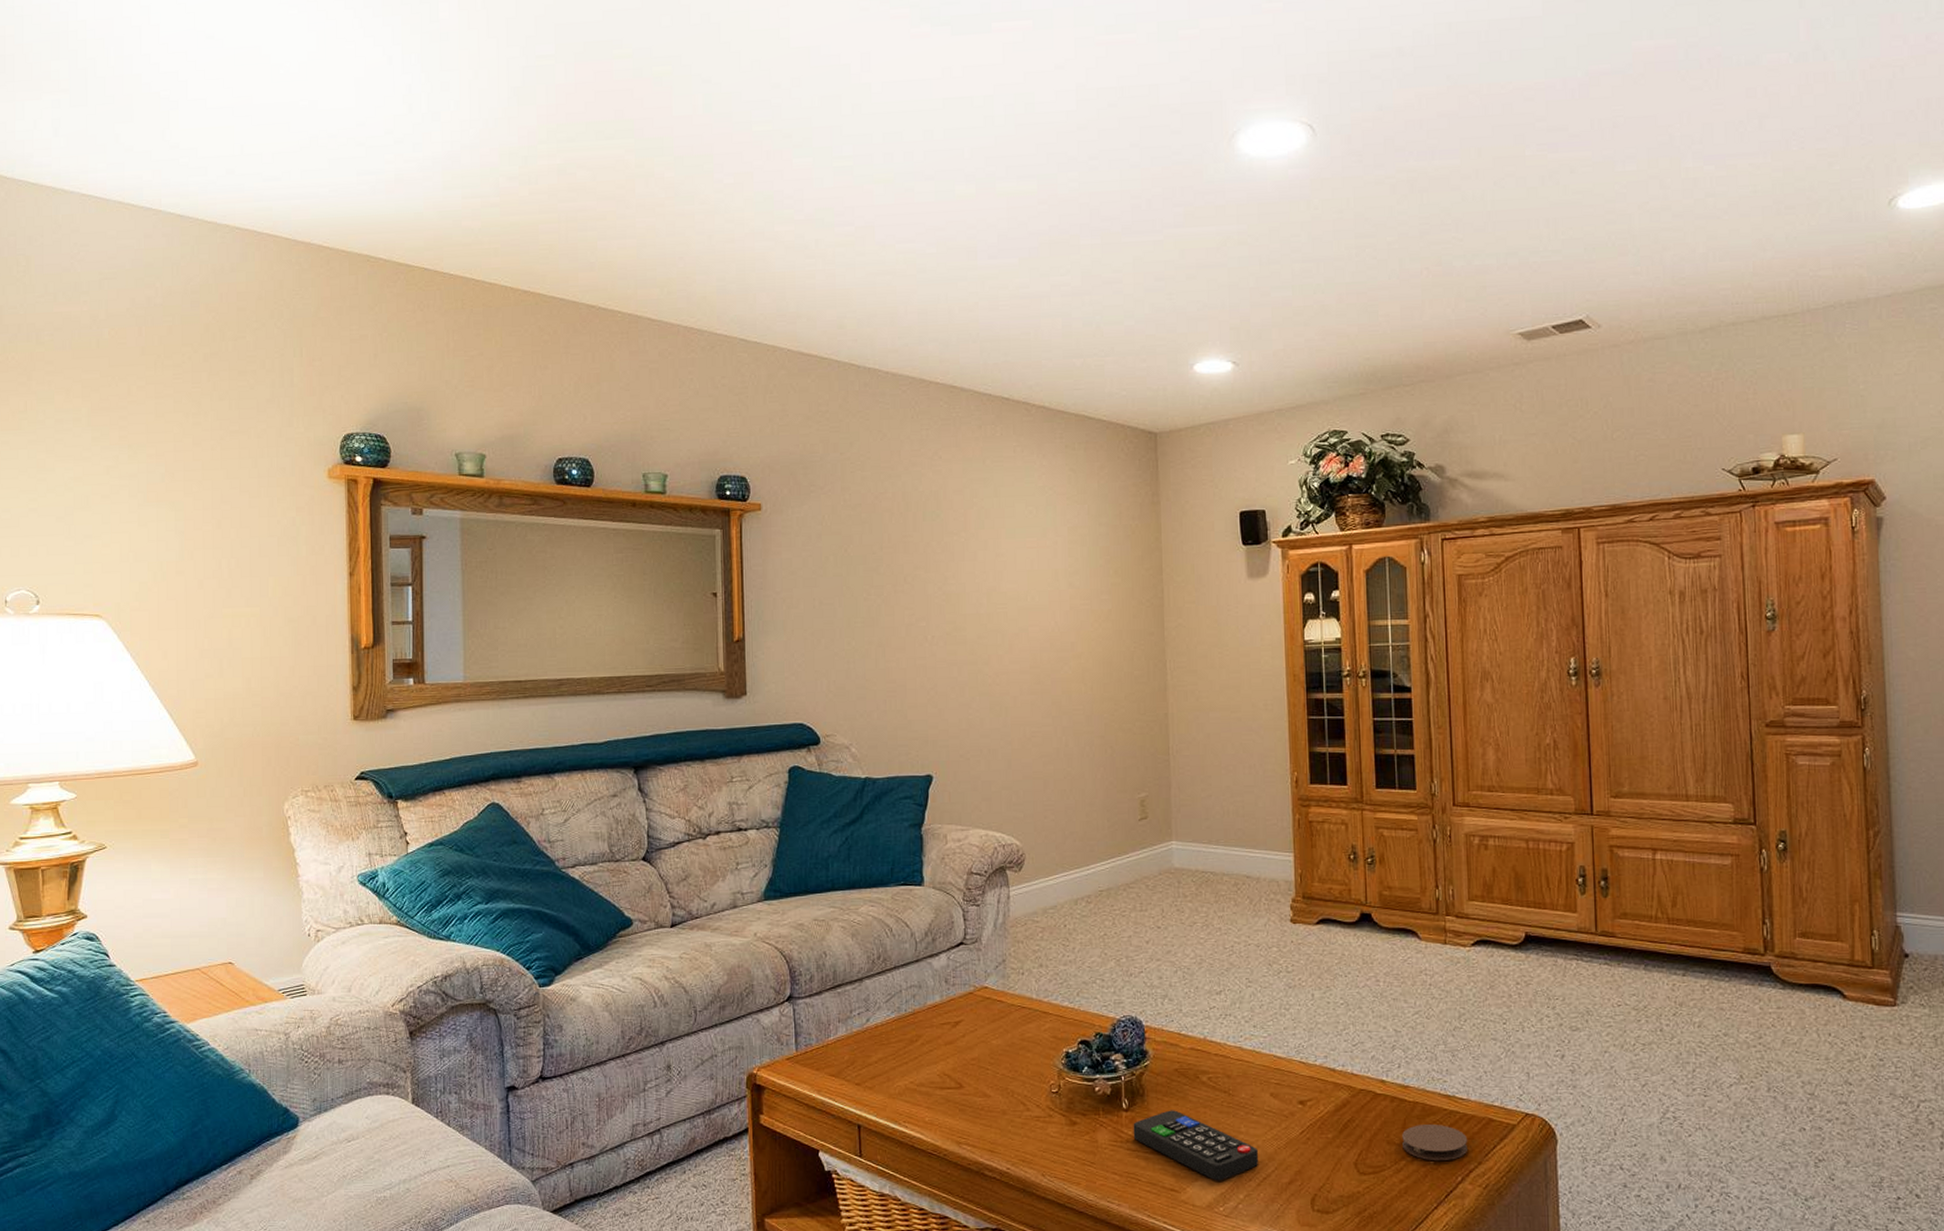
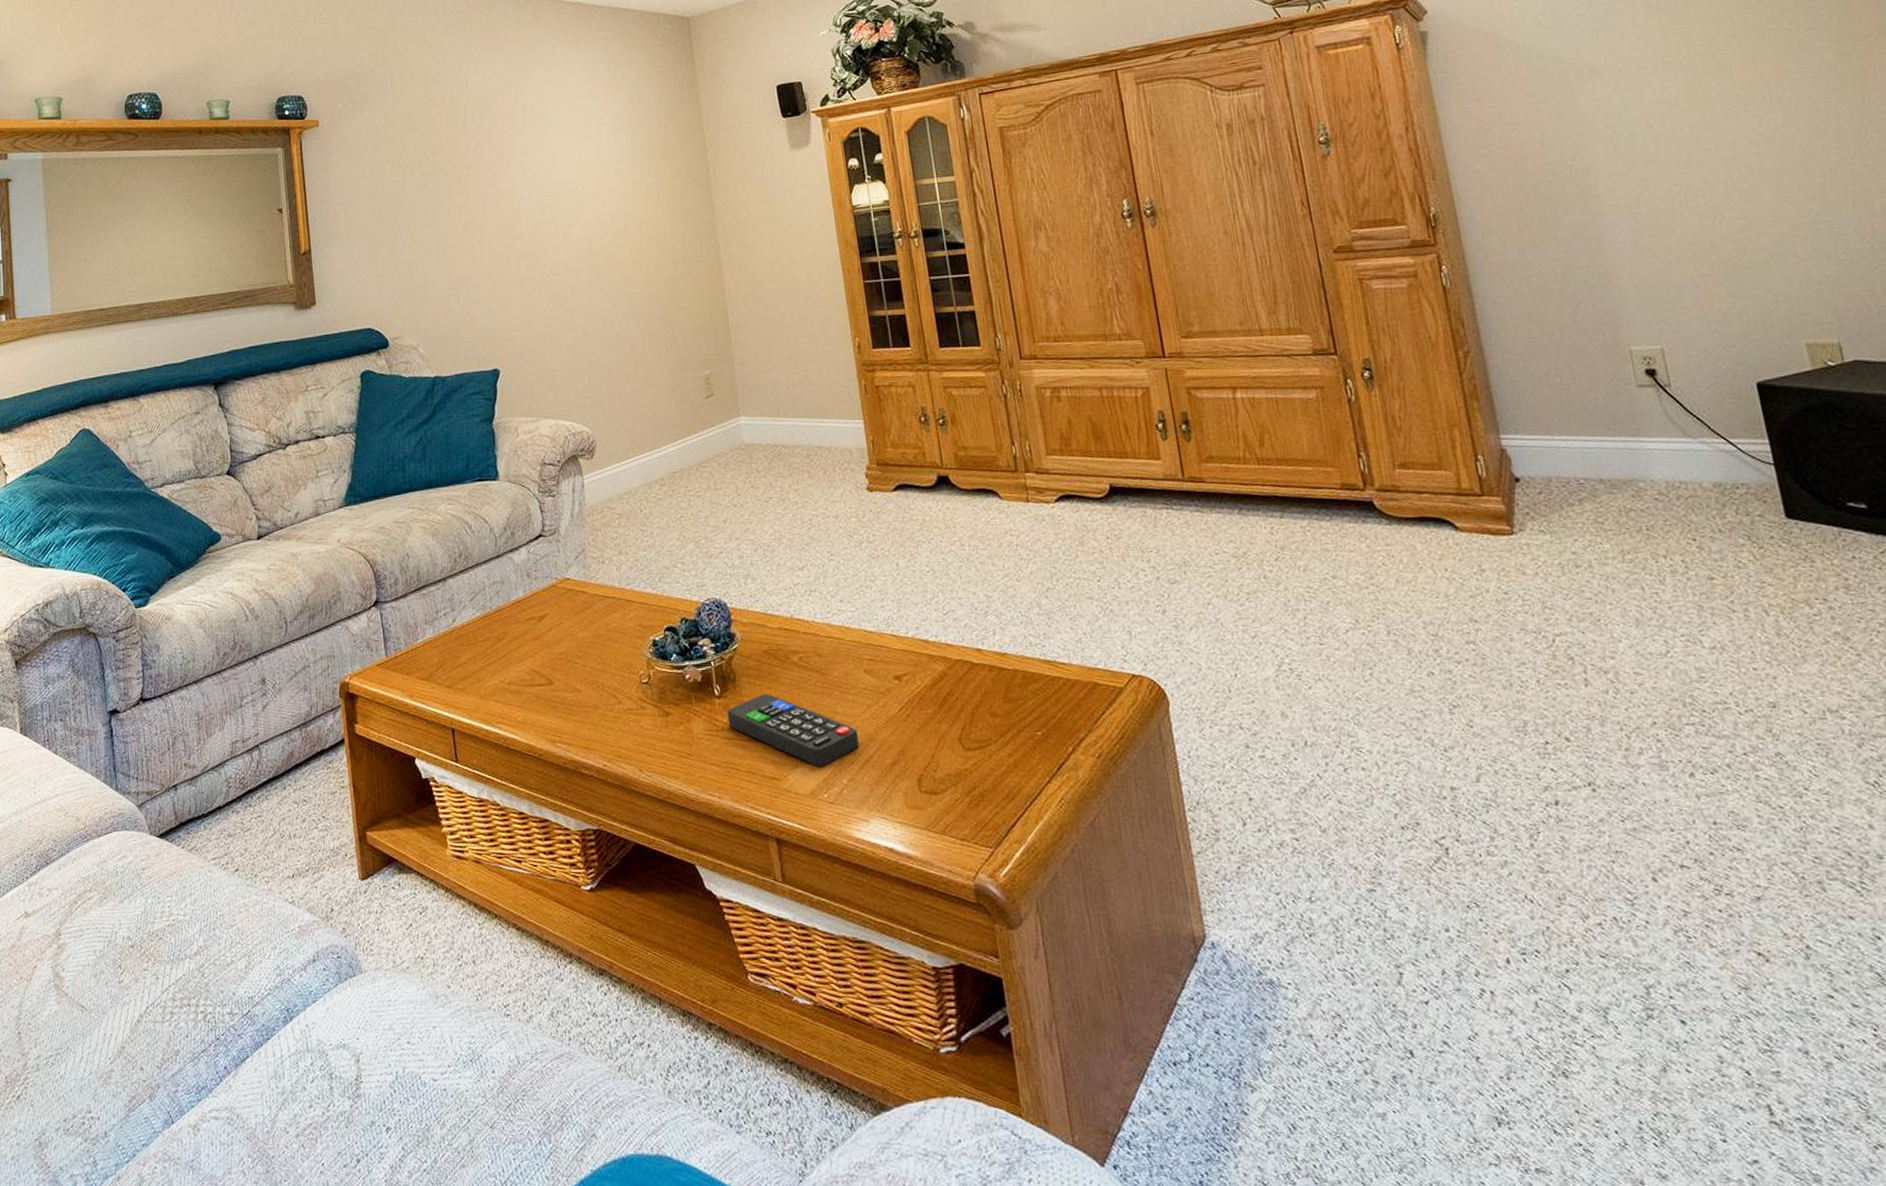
coaster: present [1402,1125,1467,1160] -> none [1005,692,1075,731]

